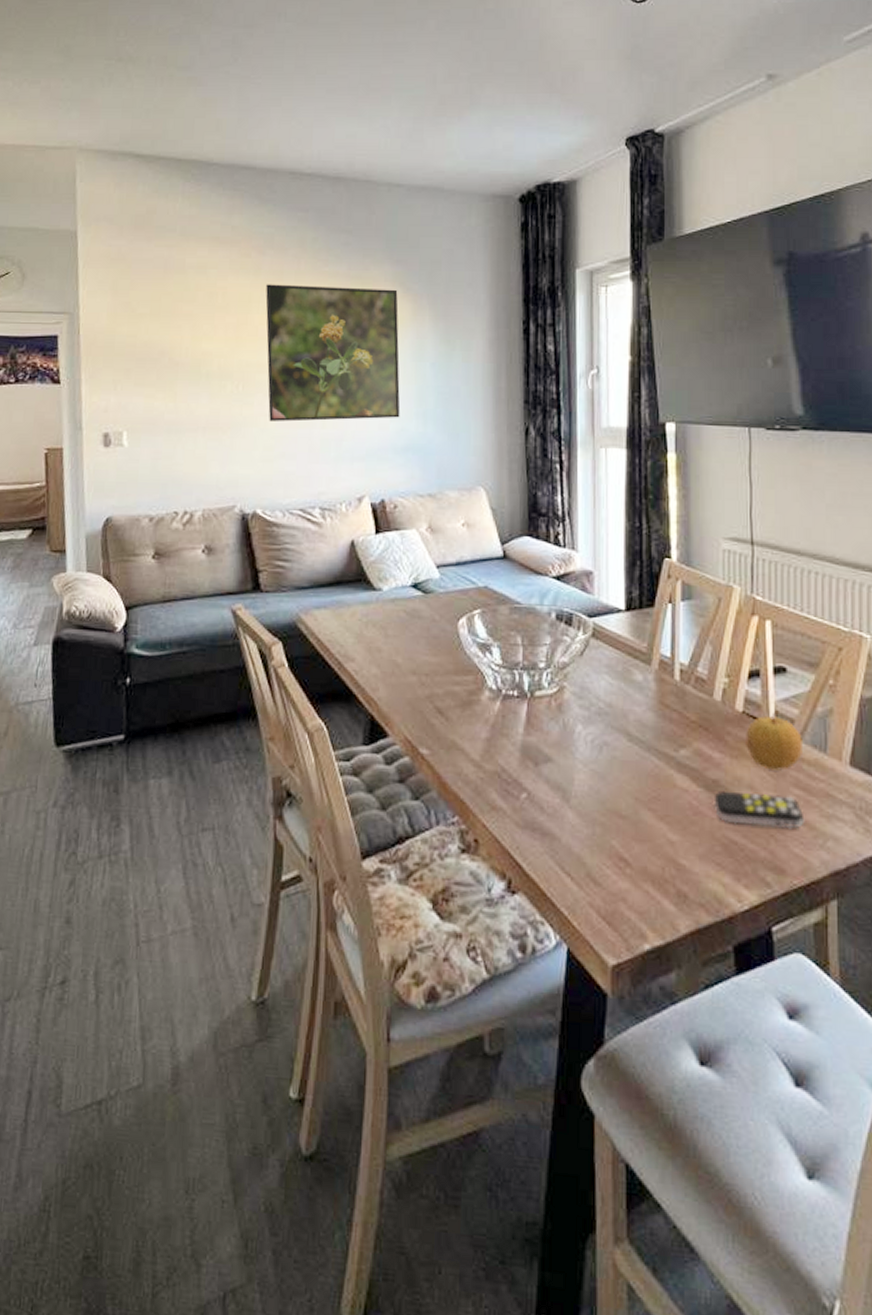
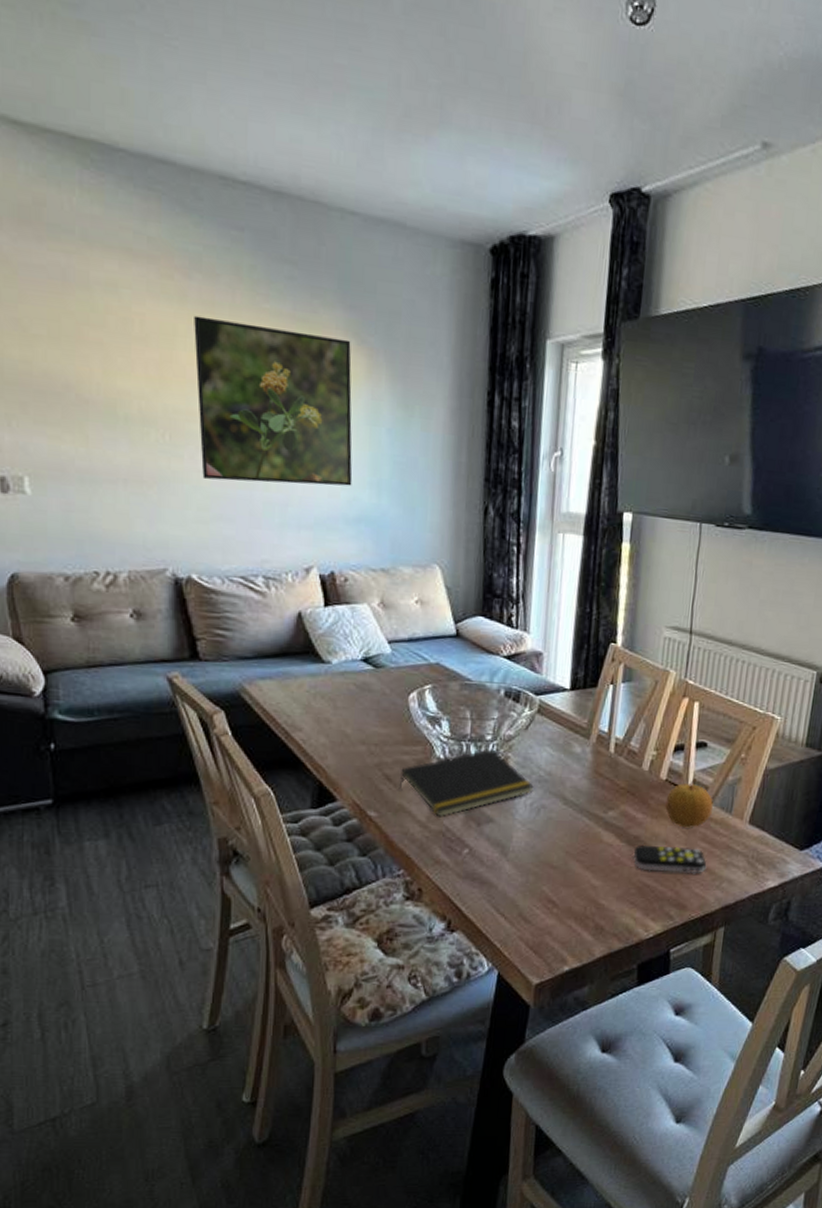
notepad: none [450,678,594,756] -> present [398,749,534,818]

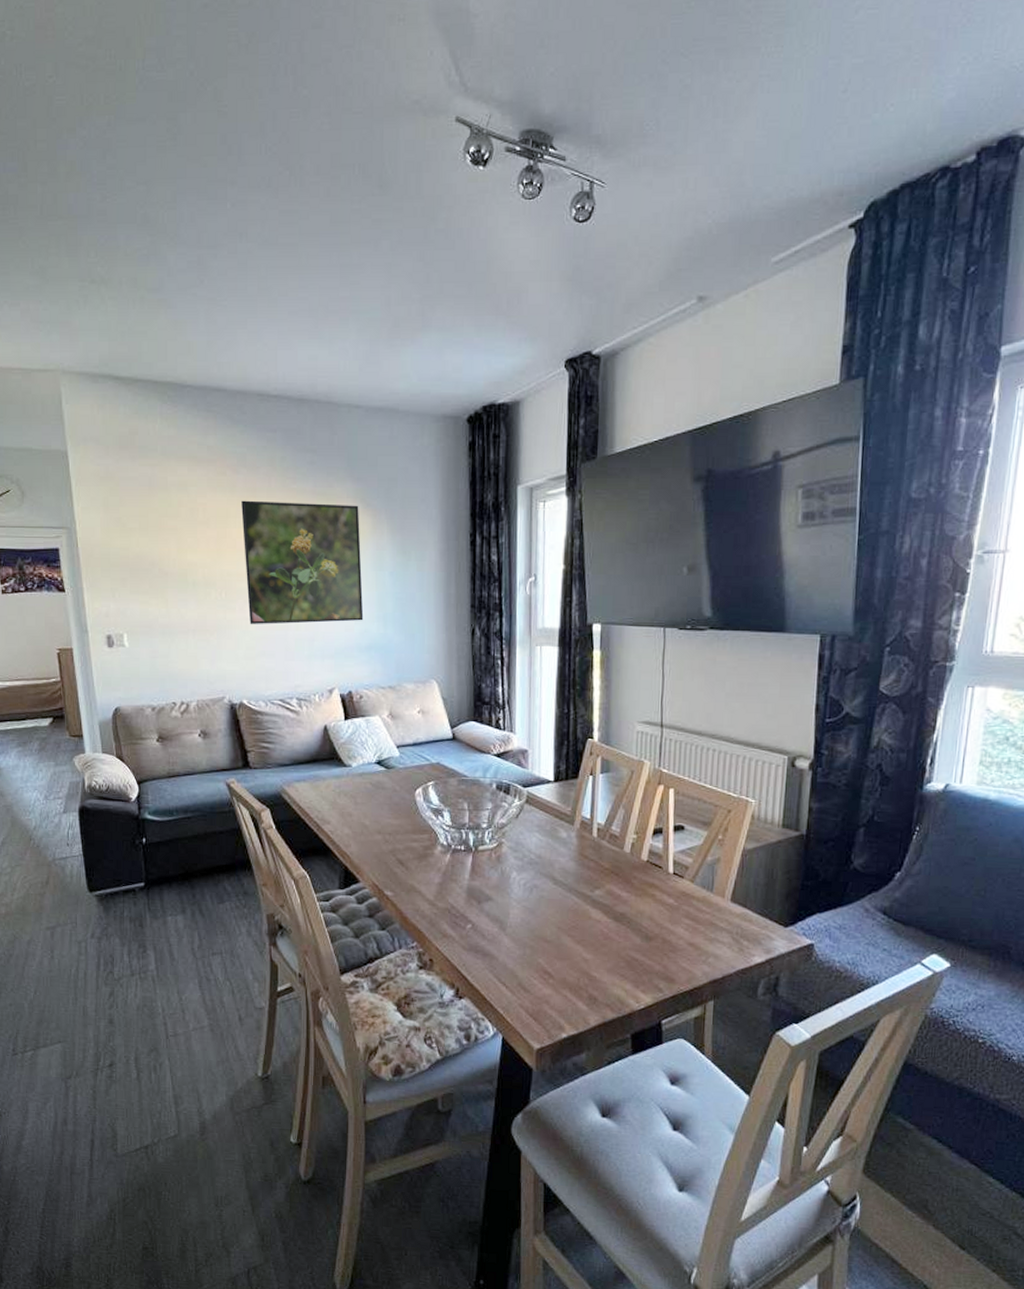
notepad: present [398,749,534,818] -> none [410,836,526,897]
remote control: present [633,846,707,874] -> none [620,922,692,949]
fruit: present [665,777,713,828] -> none [648,858,694,906]

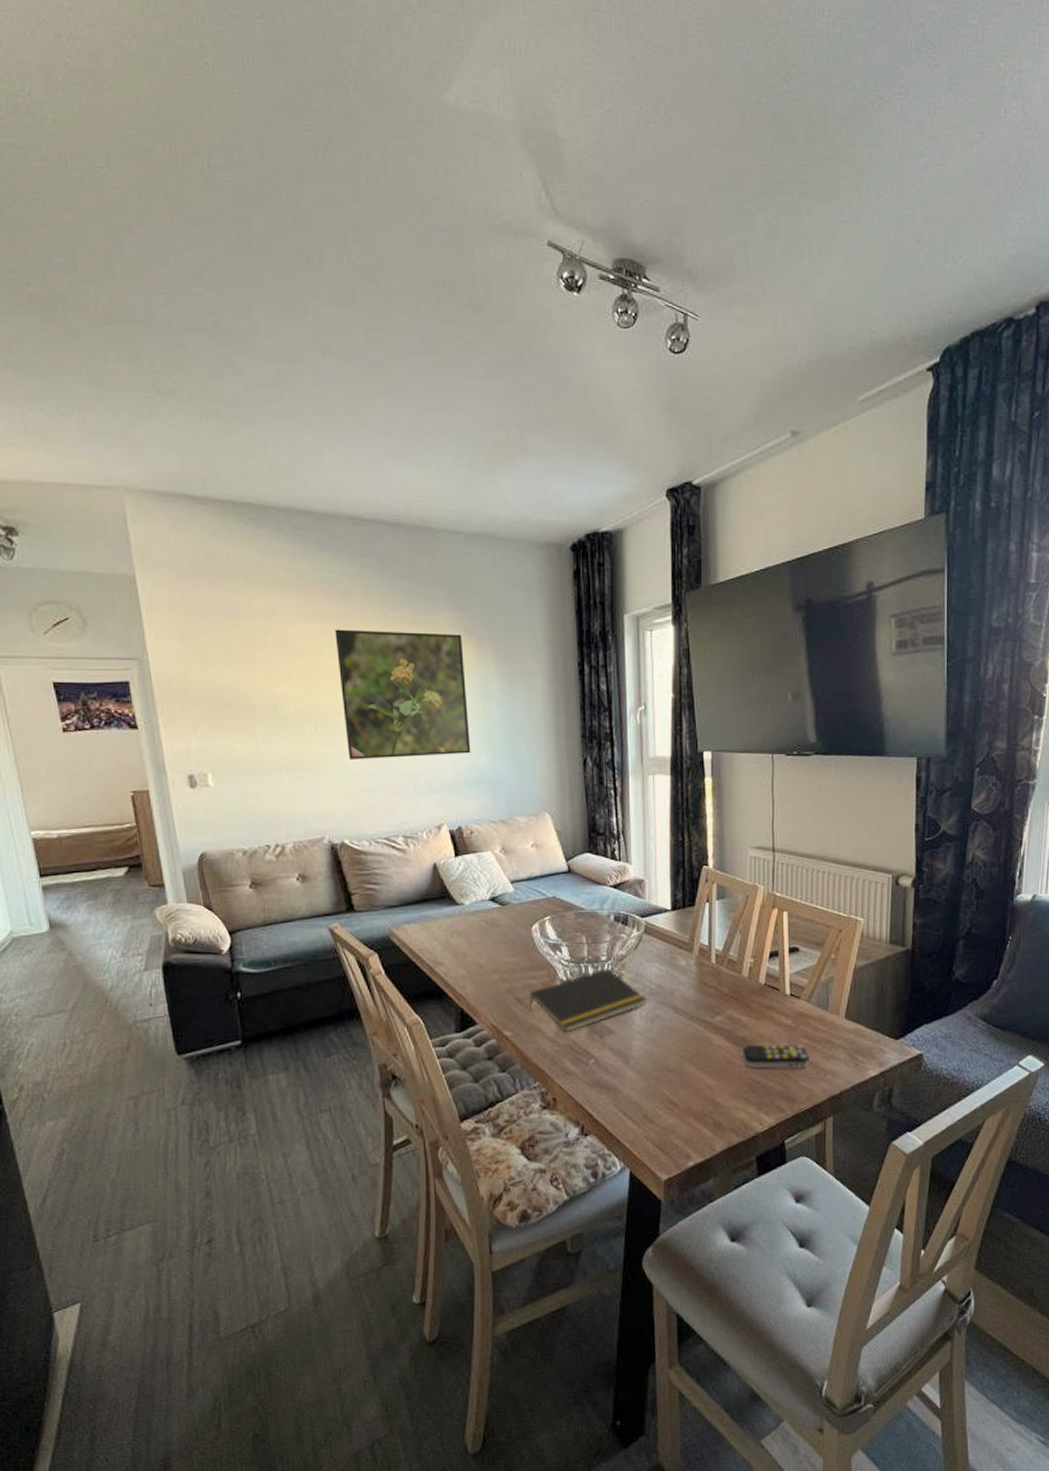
notepad: none [410,836,526,897] -> present [529,968,647,1033]
remote control: none [620,922,692,949] -> present [742,1044,810,1069]

